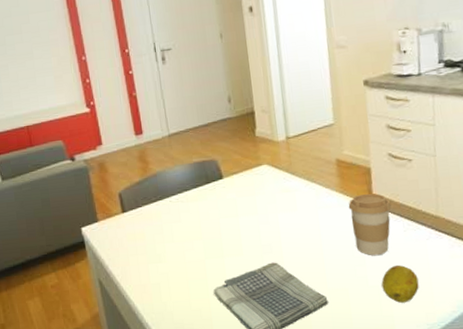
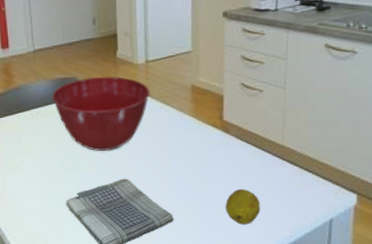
mixing bowl: none [191,156,294,236] -> present [52,77,151,151]
coffee cup: present [348,193,391,256] -> none [199,119,240,179]

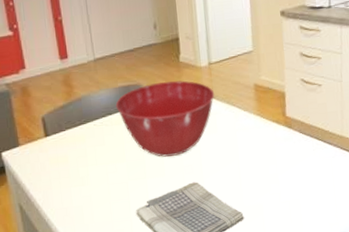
fruit: present [225,188,260,225] -> none [292,181,325,216]

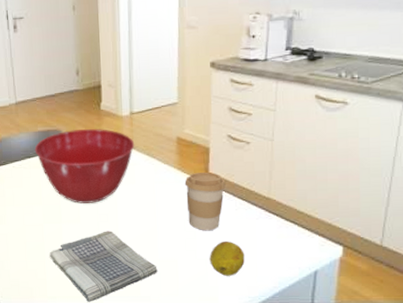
coffee cup: none [264,116,303,174] -> present [184,172,226,231]
fruit: none [292,181,325,216] -> present [209,240,245,276]

